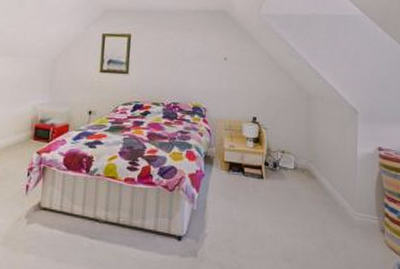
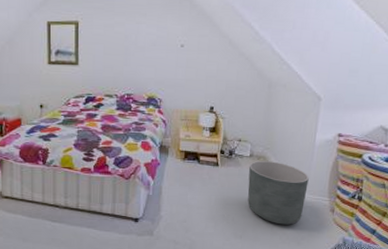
planter: none [294,174,355,247] -> present [247,161,309,225]

